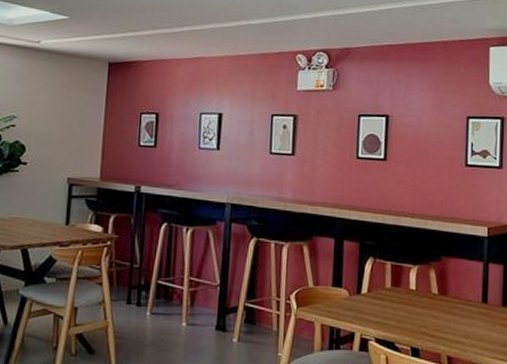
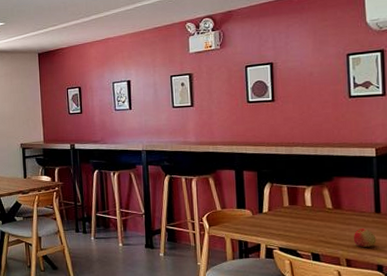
apple: none [457,319,481,344] -> present [353,227,377,248]

